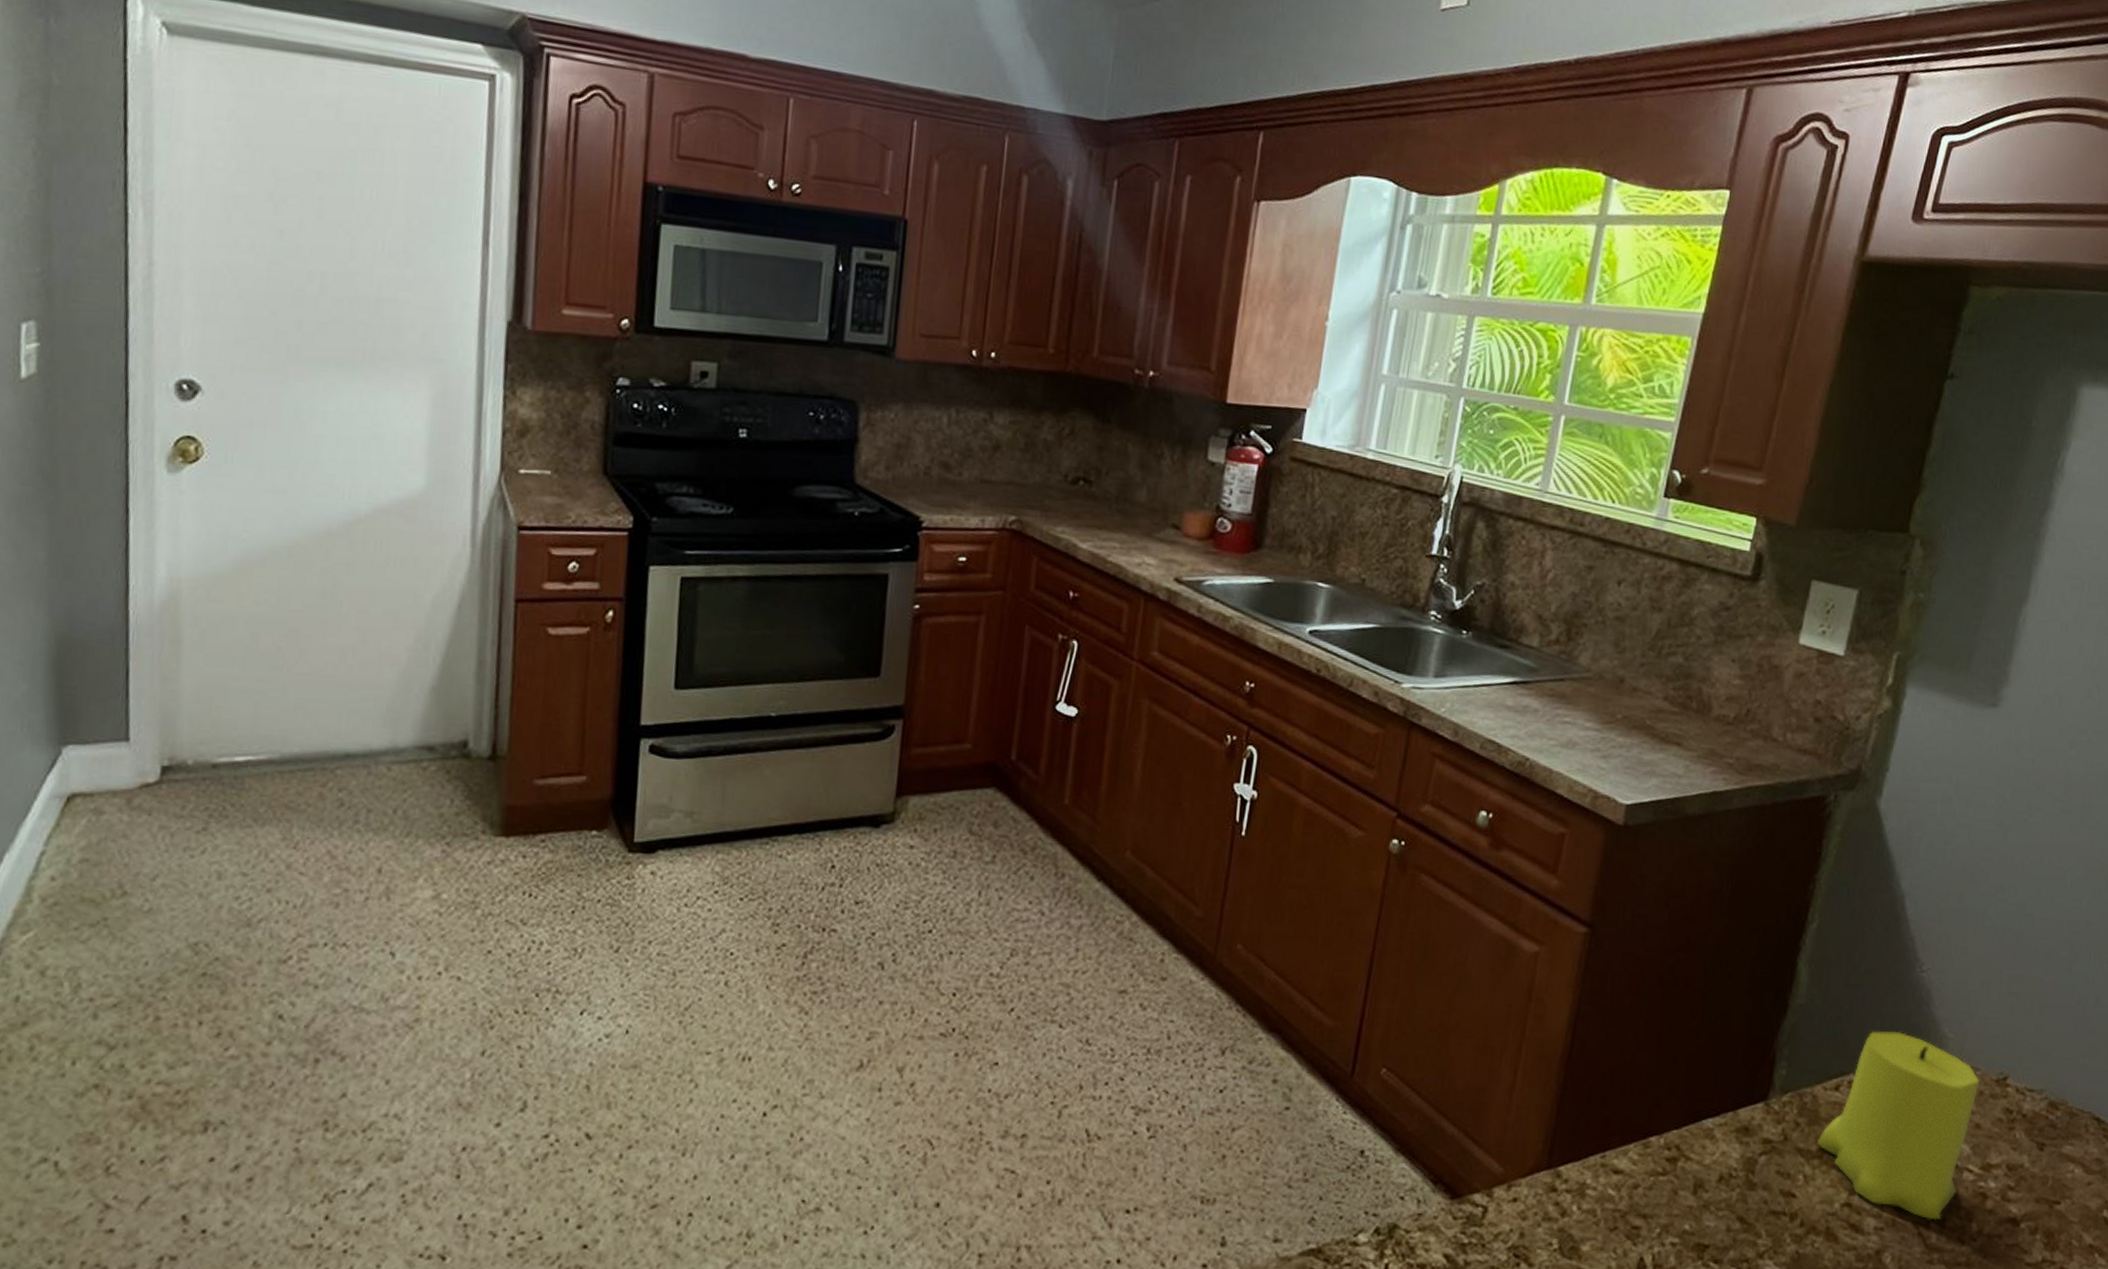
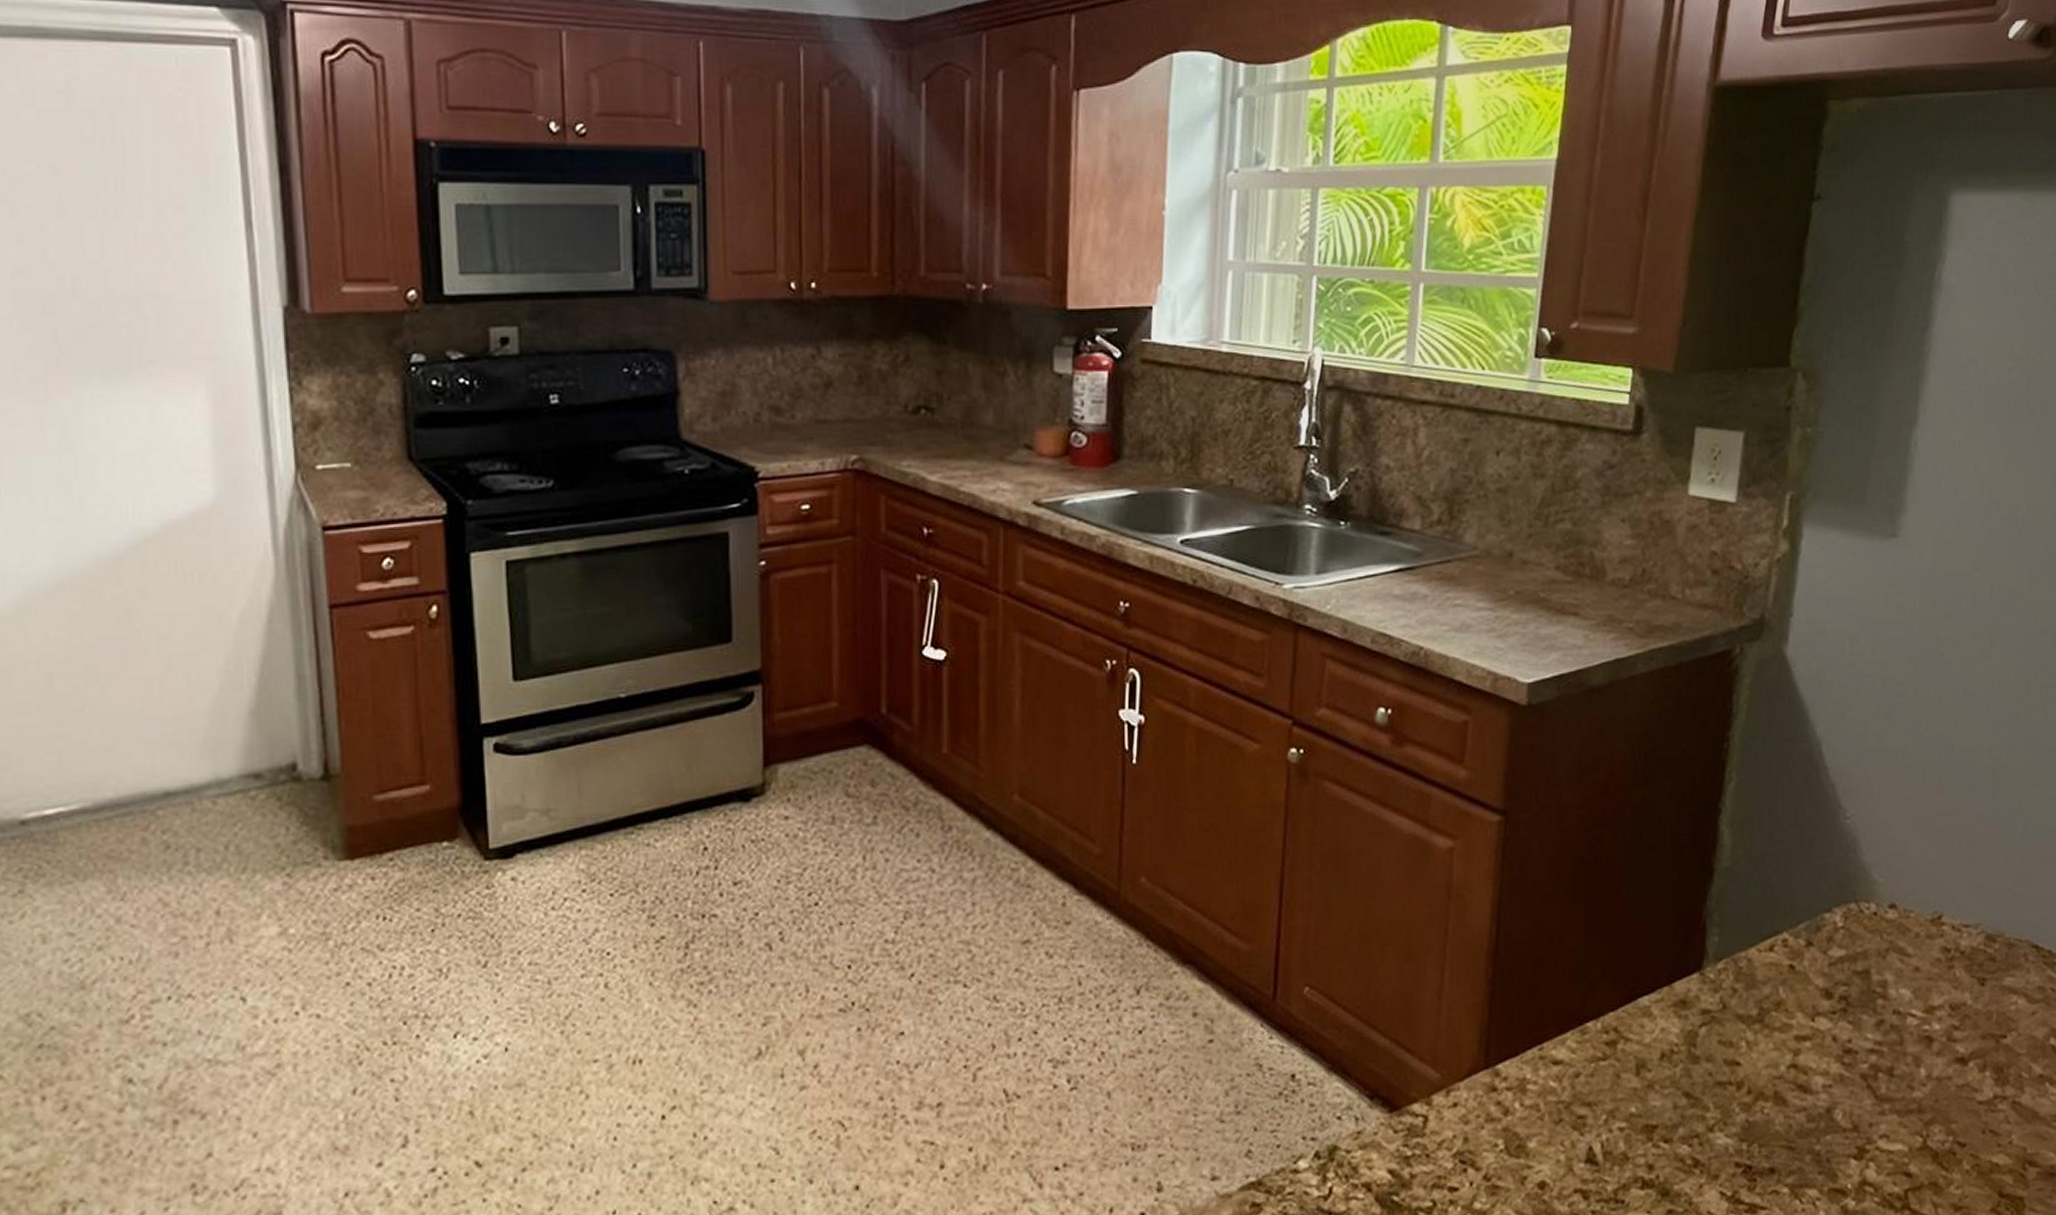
candle: present [1816,1031,1980,1220] -> none [1756,883,1915,1071]

